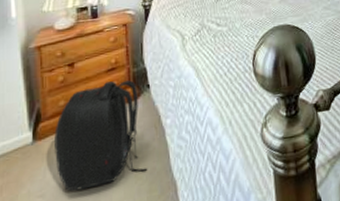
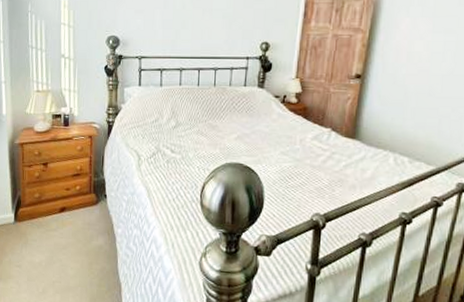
backpack: present [54,80,147,192] -> none [29,185,98,271]

